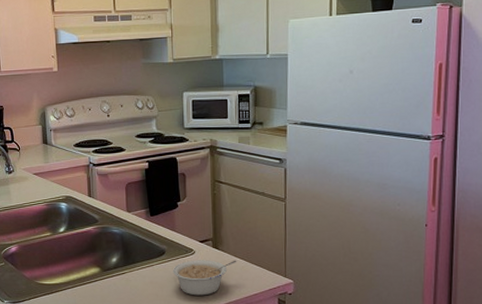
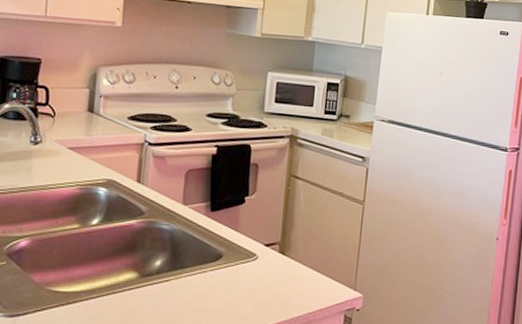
legume: present [172,260,237,296] -> none [228,267,305,311]

